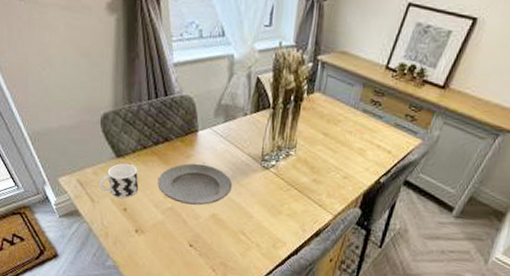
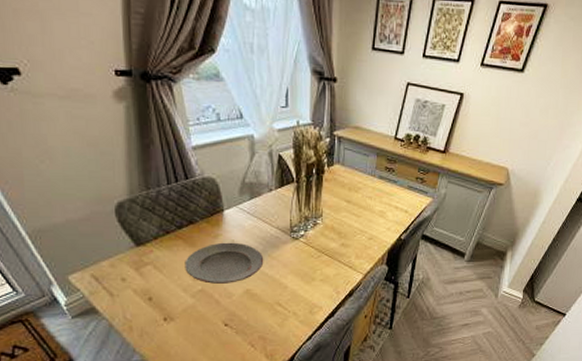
cup: present [99,163,139,199] -> none [118,252,164,287]

